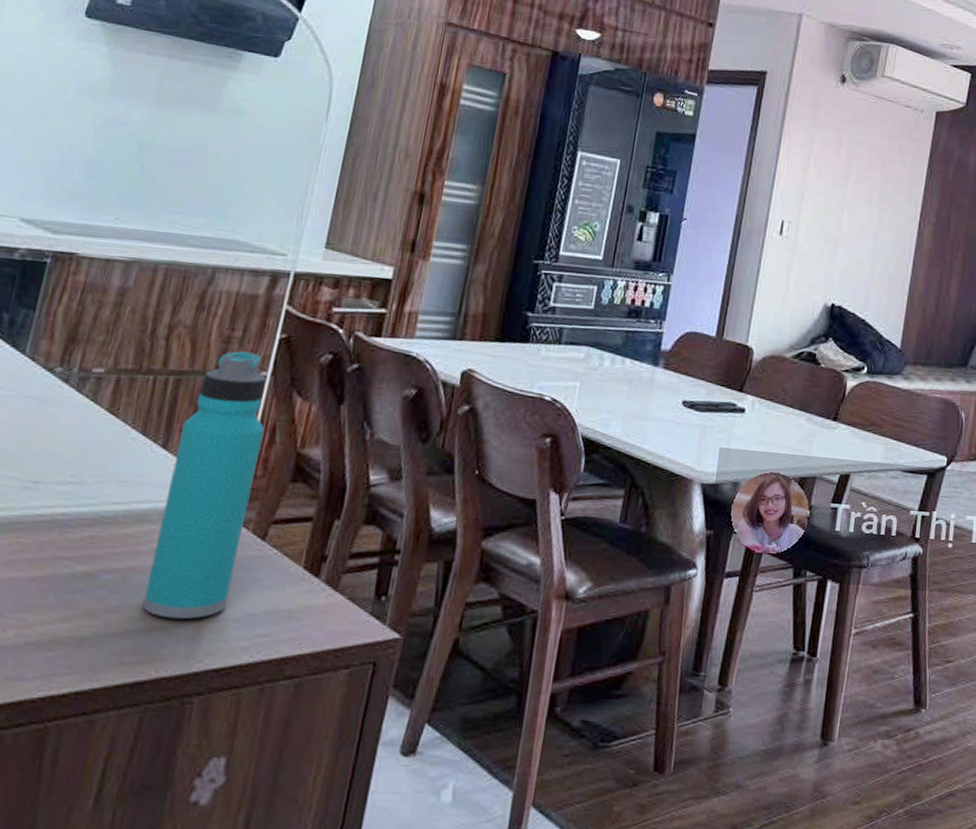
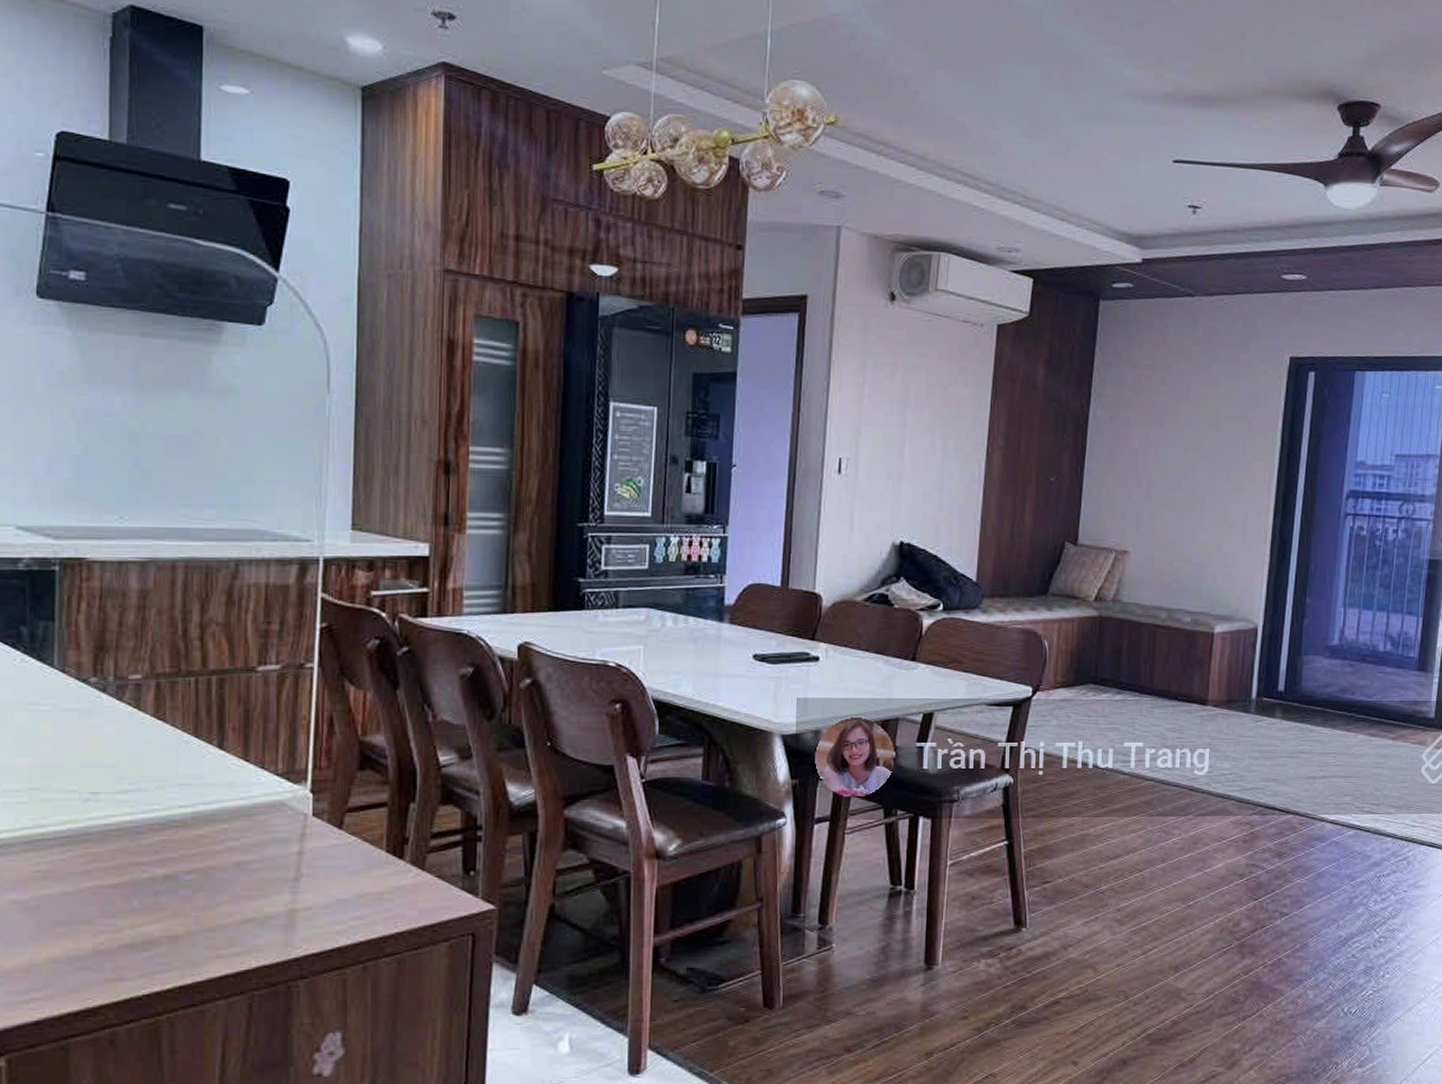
water bottle: present [142,350,266,619] -> none [229,644,320,911]

